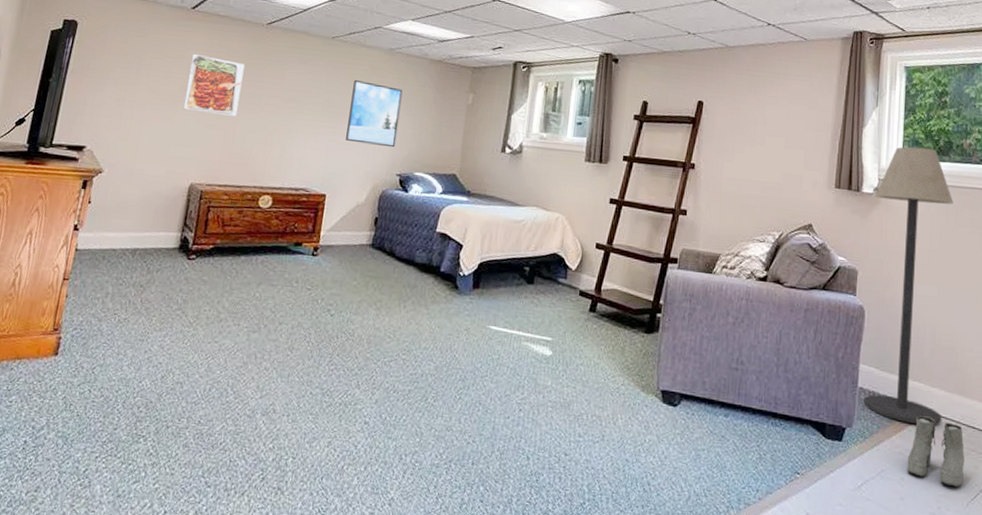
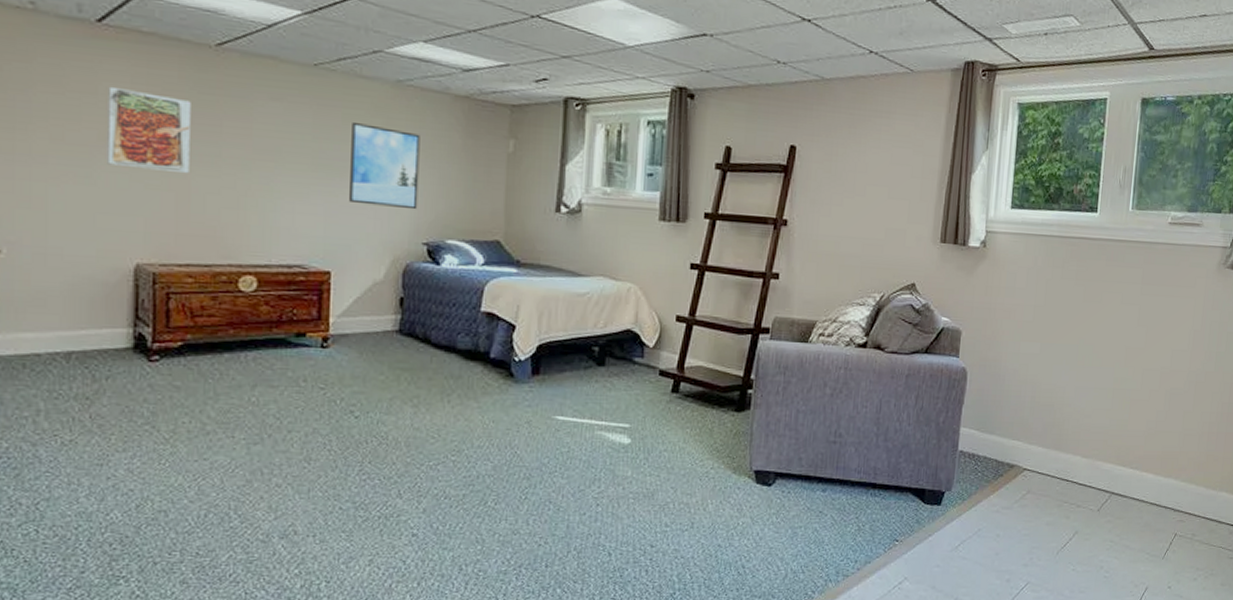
floor lamp: present [863,146,954,425] -> none [963,194,1061,483]
boots: present [907,415,965,488] -> none [1002,473,1058,538]

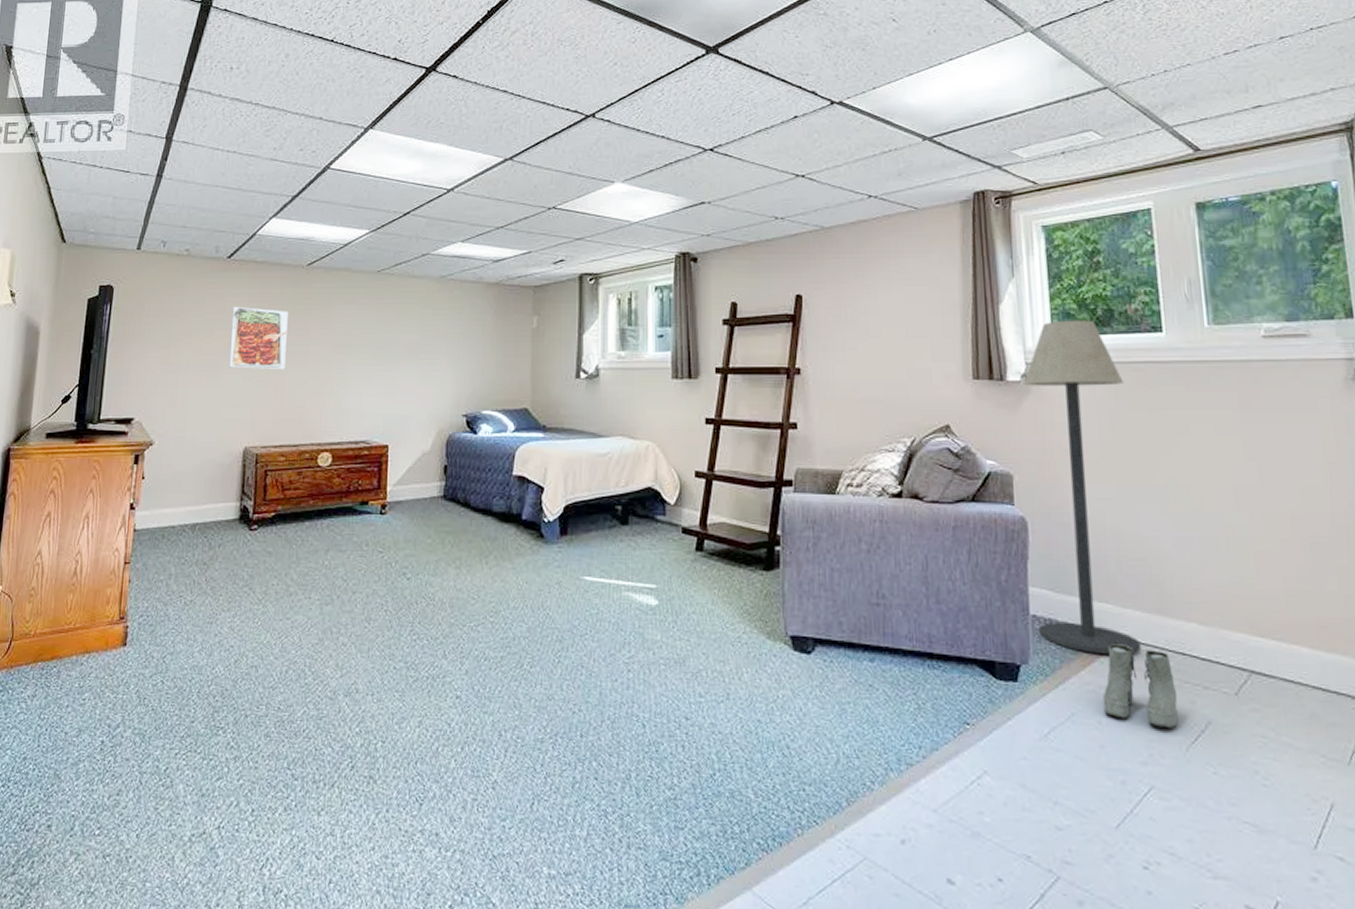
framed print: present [349,123,420,210] -> none [404,316,460,386]
floor lamp: none [963,194,1061,483] -> present [1024,320,1142,655]
boots: none [1002,473,1058,538] -> present [1103,644,1179,729]

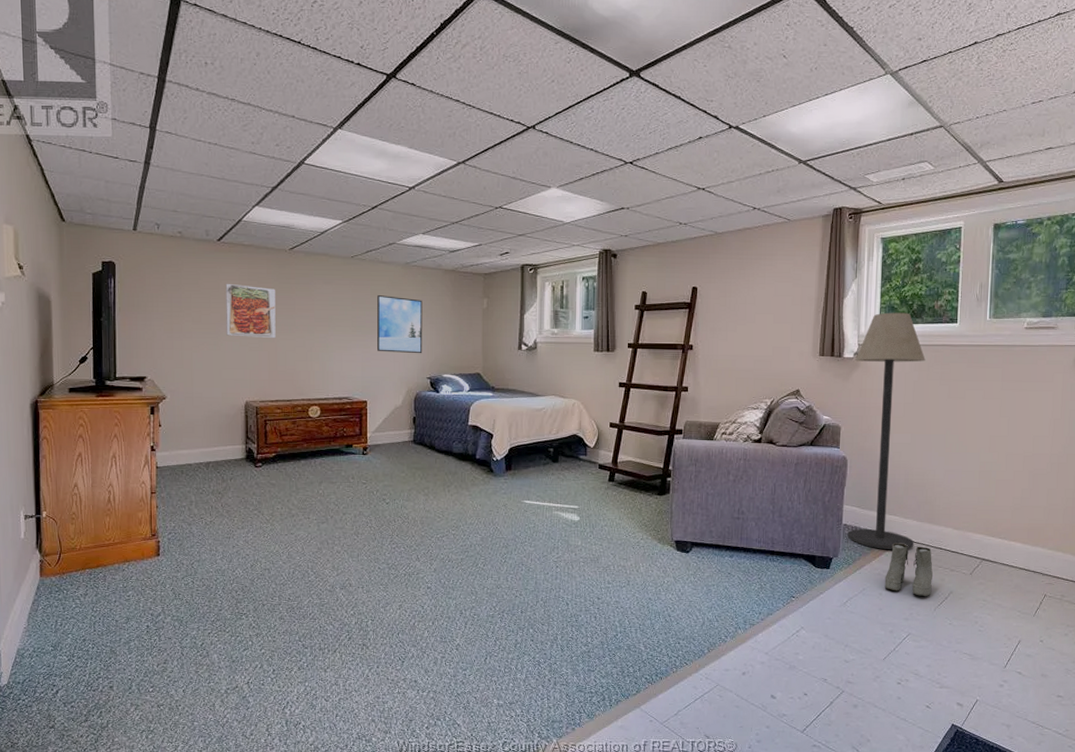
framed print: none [404,316,460,386] -> present [377,295,423,354]

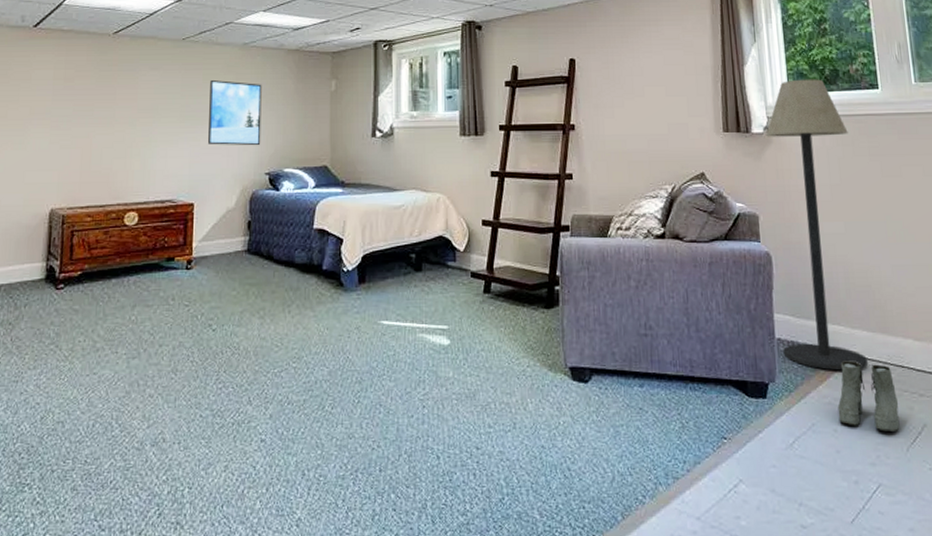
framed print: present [225,283,276,339] -> none [35,73,95,134]

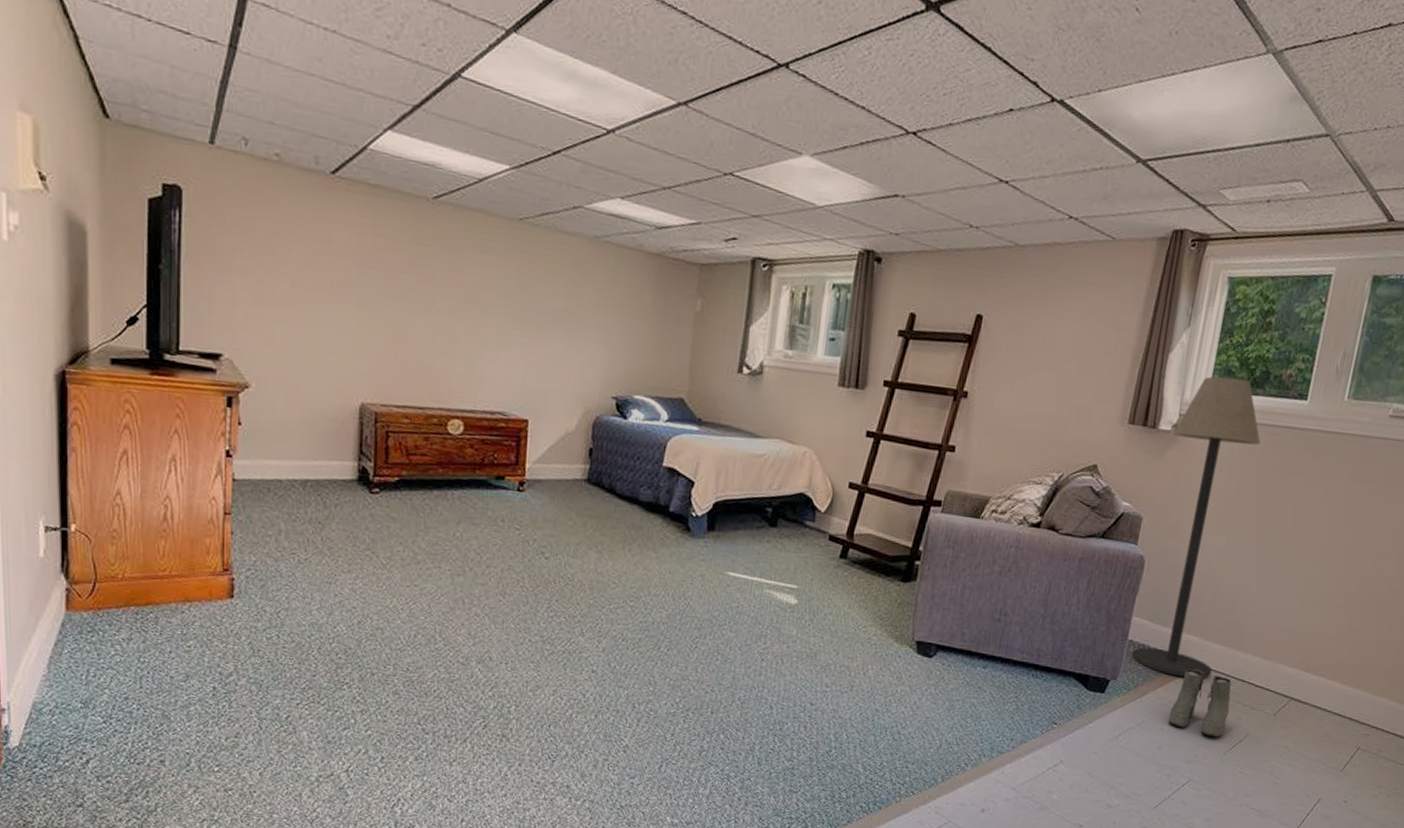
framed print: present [208,80,262,146] -> none [547,277,614,365]

